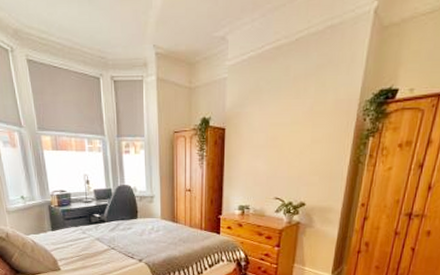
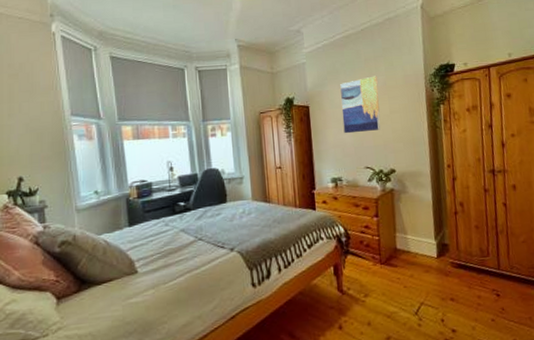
wall art: none [258,98,304,162] -> present [340,76,381,134]

